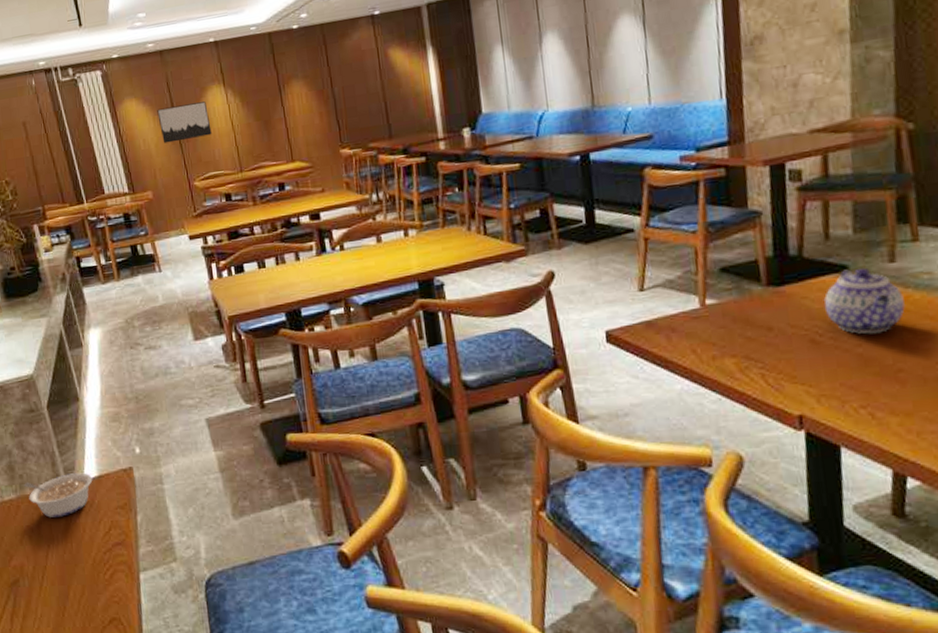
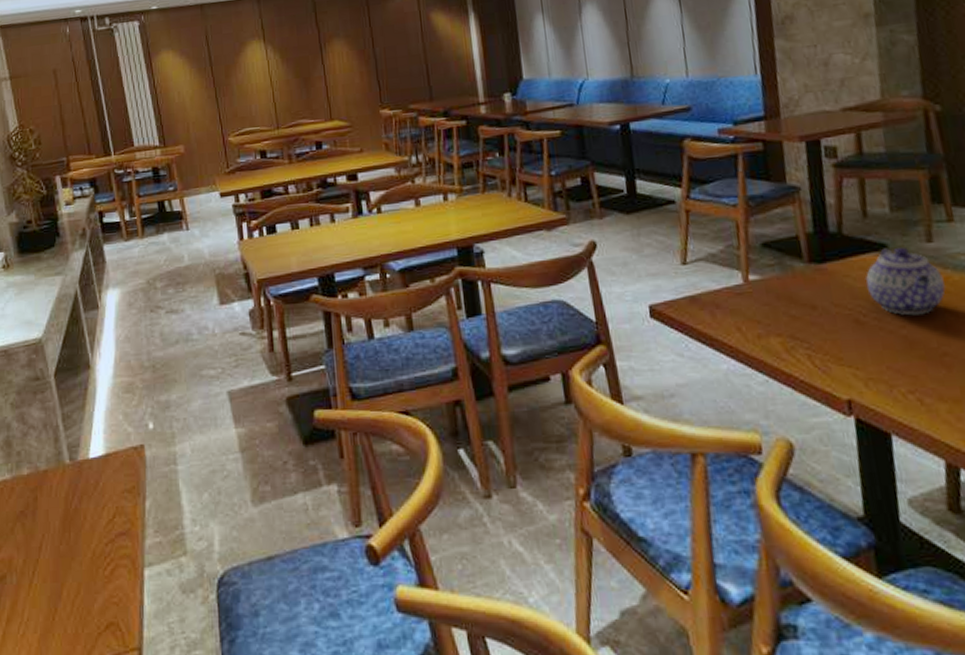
legume: present [24,472,93,518] -> none [21,450,99,502]
wall art: present [157,101,212,144] -> none [194,56,249,97]

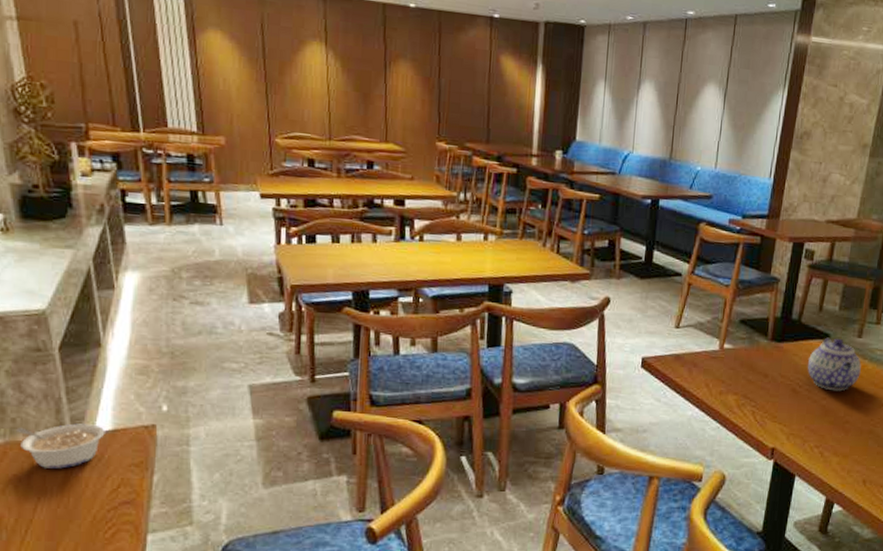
legume: none [21,450,99,502] -> present [16,423,105,469]

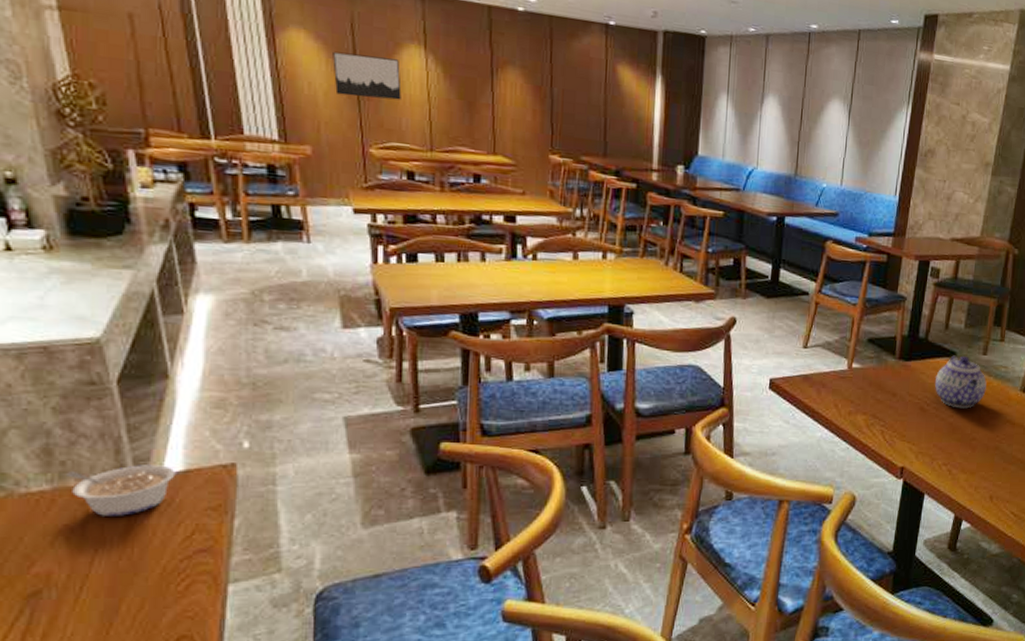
wall art: none [245,50,305,94] -> present [332,51,402,100]

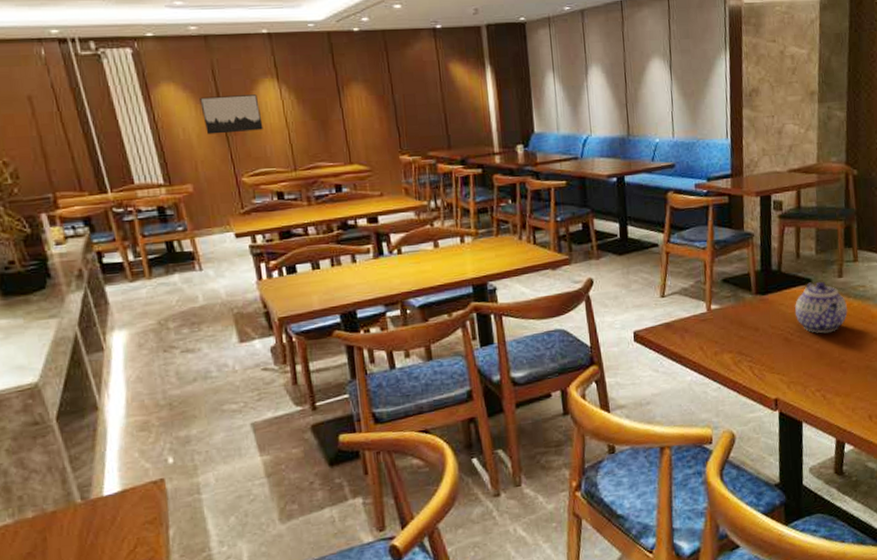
legume: present [66,465,176,516] -> none [24,488,115,541]

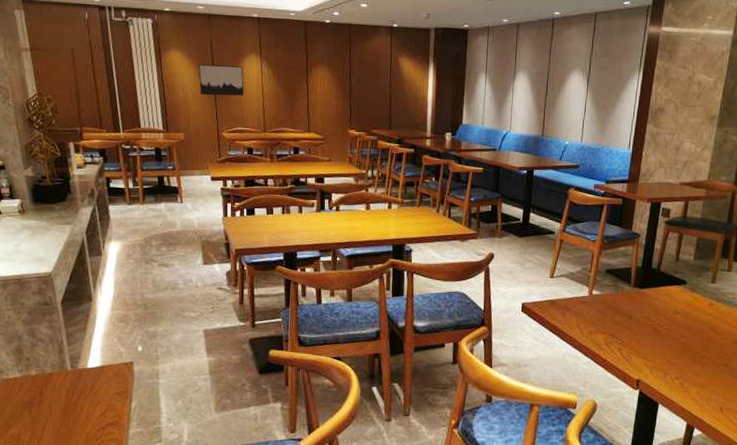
teapot: present [794,281,848,334] -> none [666,283,716,330]

